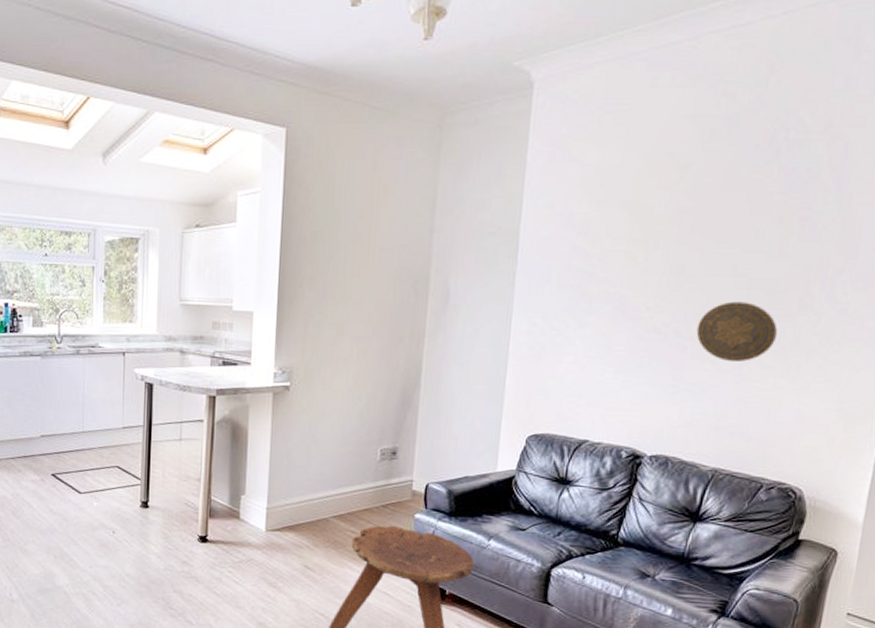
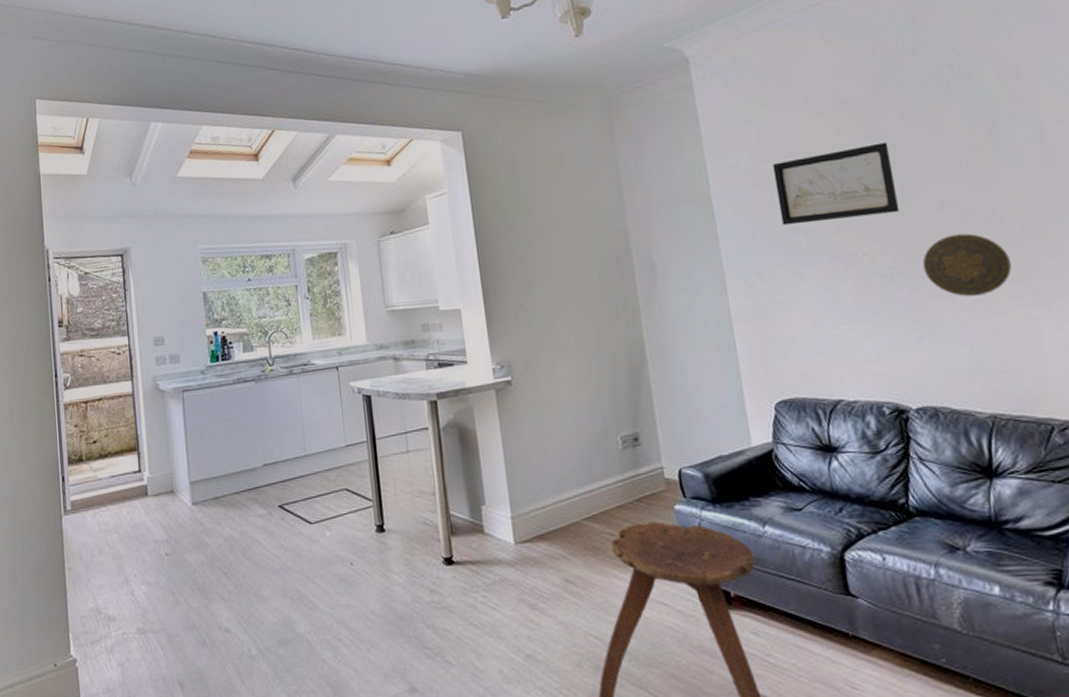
wall art: none [579,201,703,273] -> present [772,142,900,226]

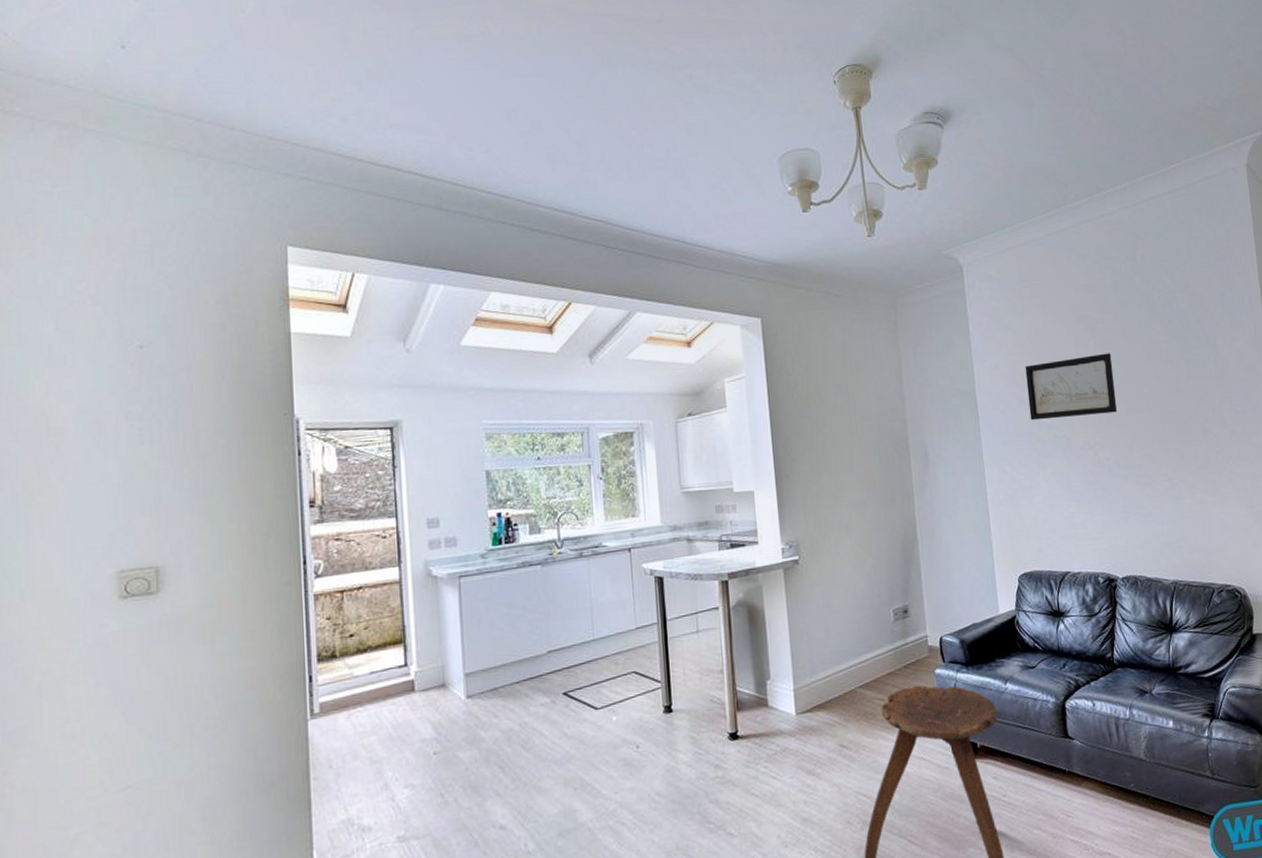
decorative plate: present [922,233,1012,297] -> none [1131,432,1192,485]

